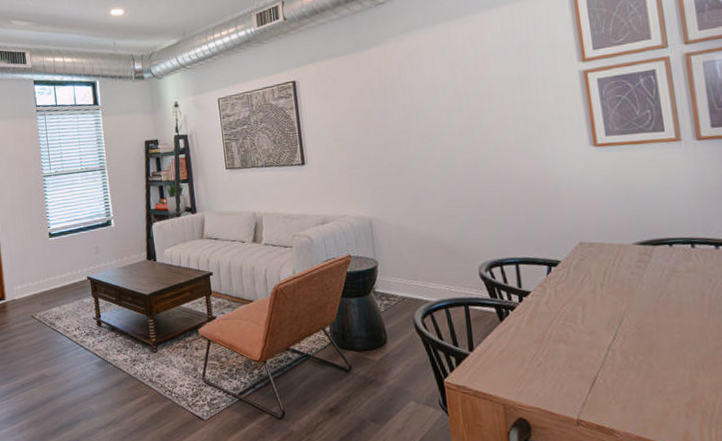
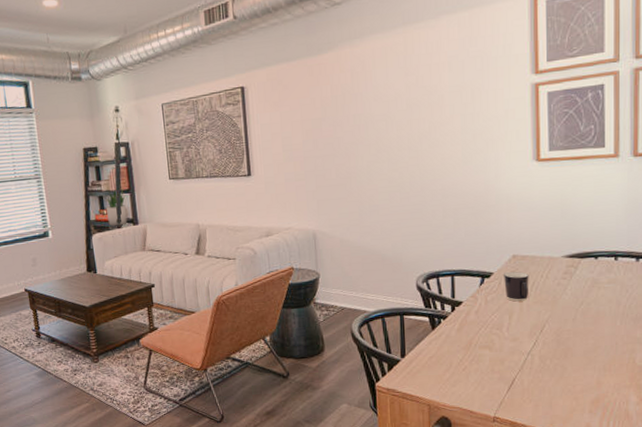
mug: none [572,260,602,292] -> present [504,272,529,302]

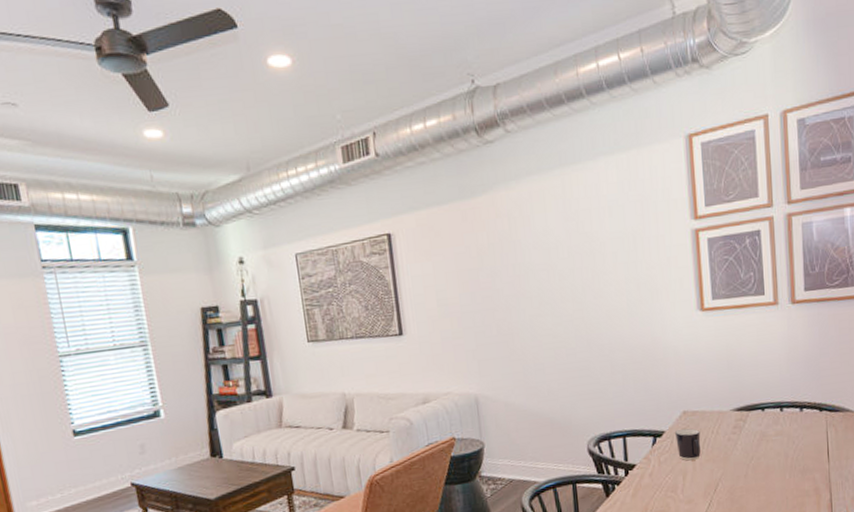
planter: present [106,188,128,227] -> none [231,354,259,401]

